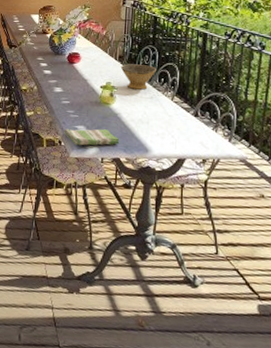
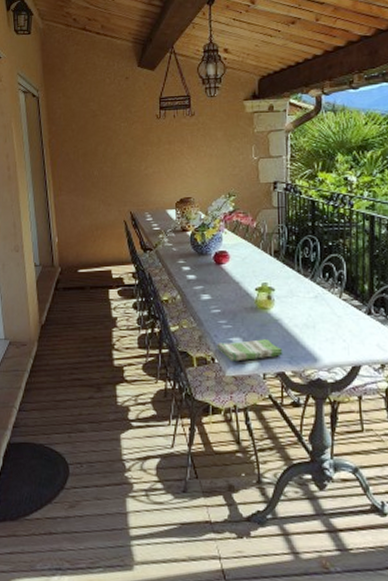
bowl: present [120,64,156,90] -> none [276,259,319,288]

